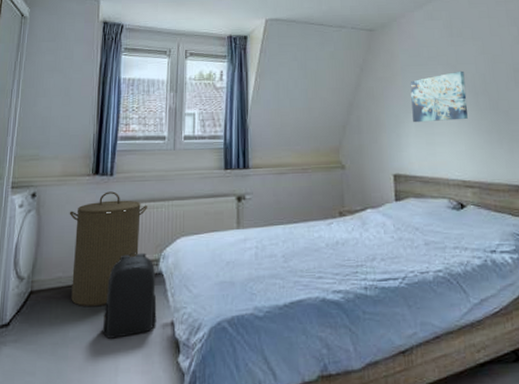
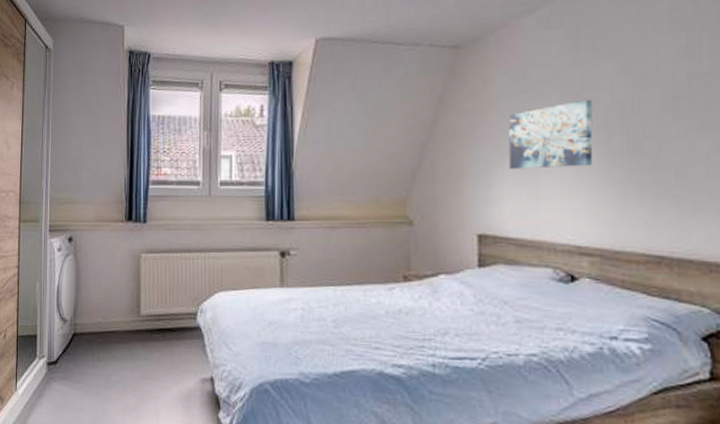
laundry hamper: present [69,191,148,307] -> none [105,239,184,355]
backpack: present [102,252,157,339] -> none [142,303,196,387]

